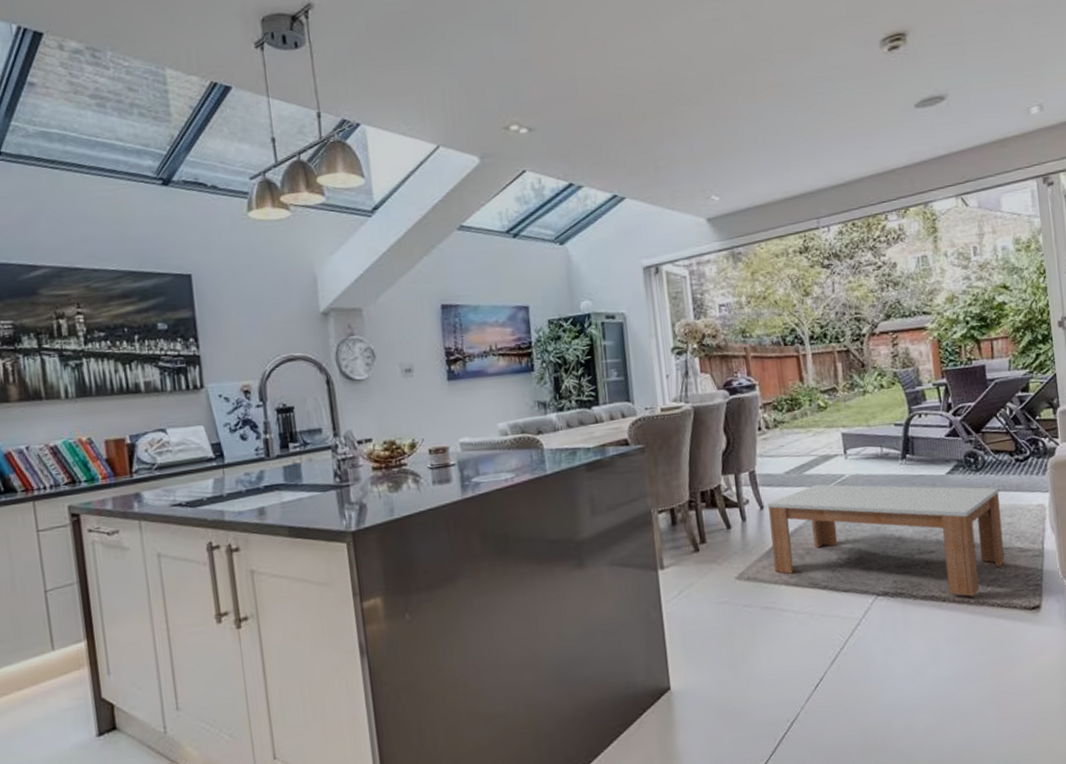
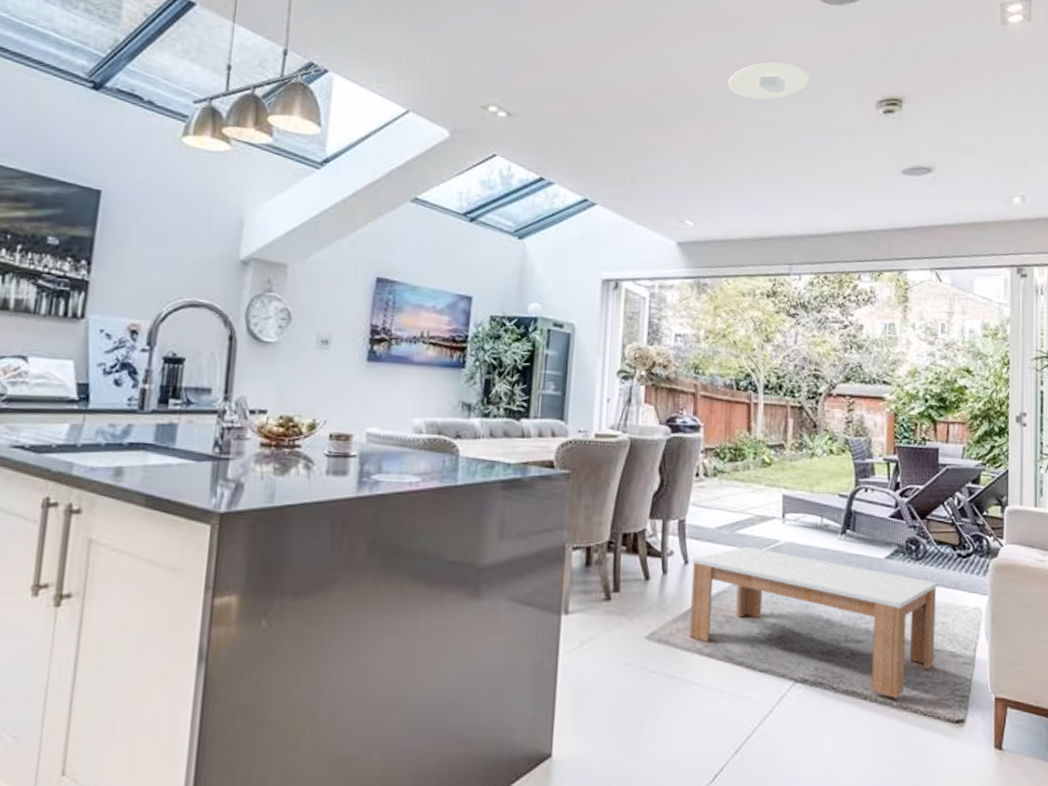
recessed light: none [731,21,811,65] -> present [728,62,810,100]

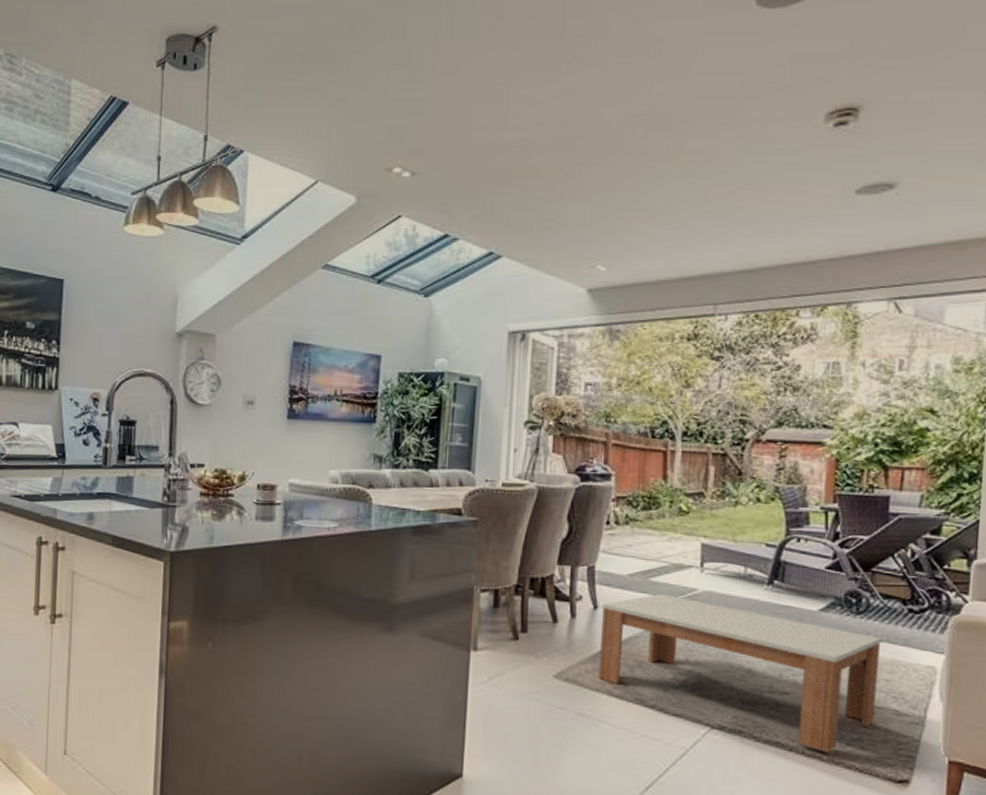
recessed light: present [728,62,810,100] -> none [646,83,743,128]

